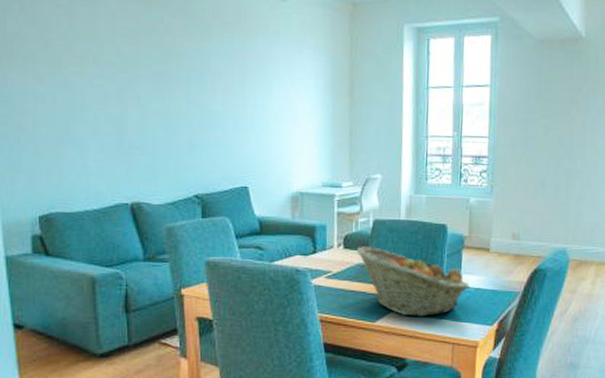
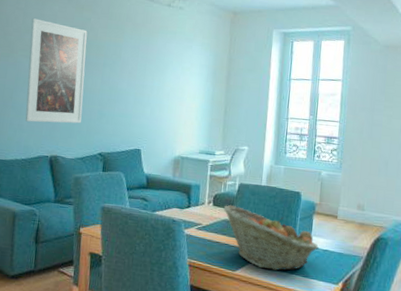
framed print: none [80,19,167,161] -> present [25,18,88,124]

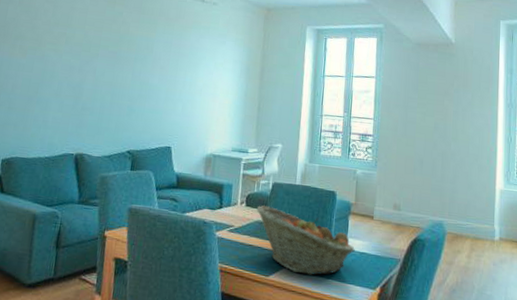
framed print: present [25,18,88,124] -> none [50,11,119,120]

